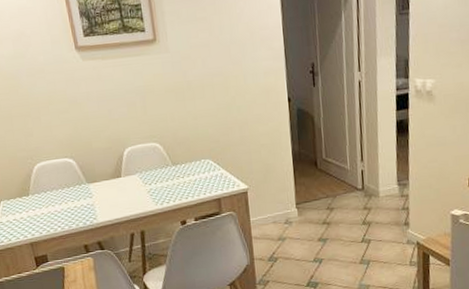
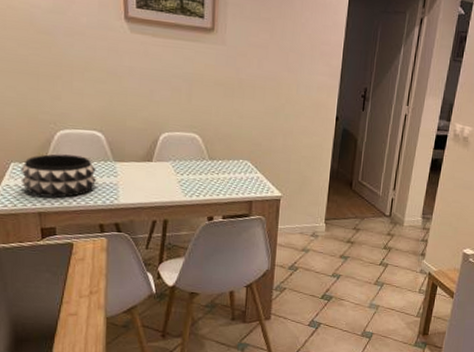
decorative bowl: none [9,184,76,228] -> present [20,154,97,198]

